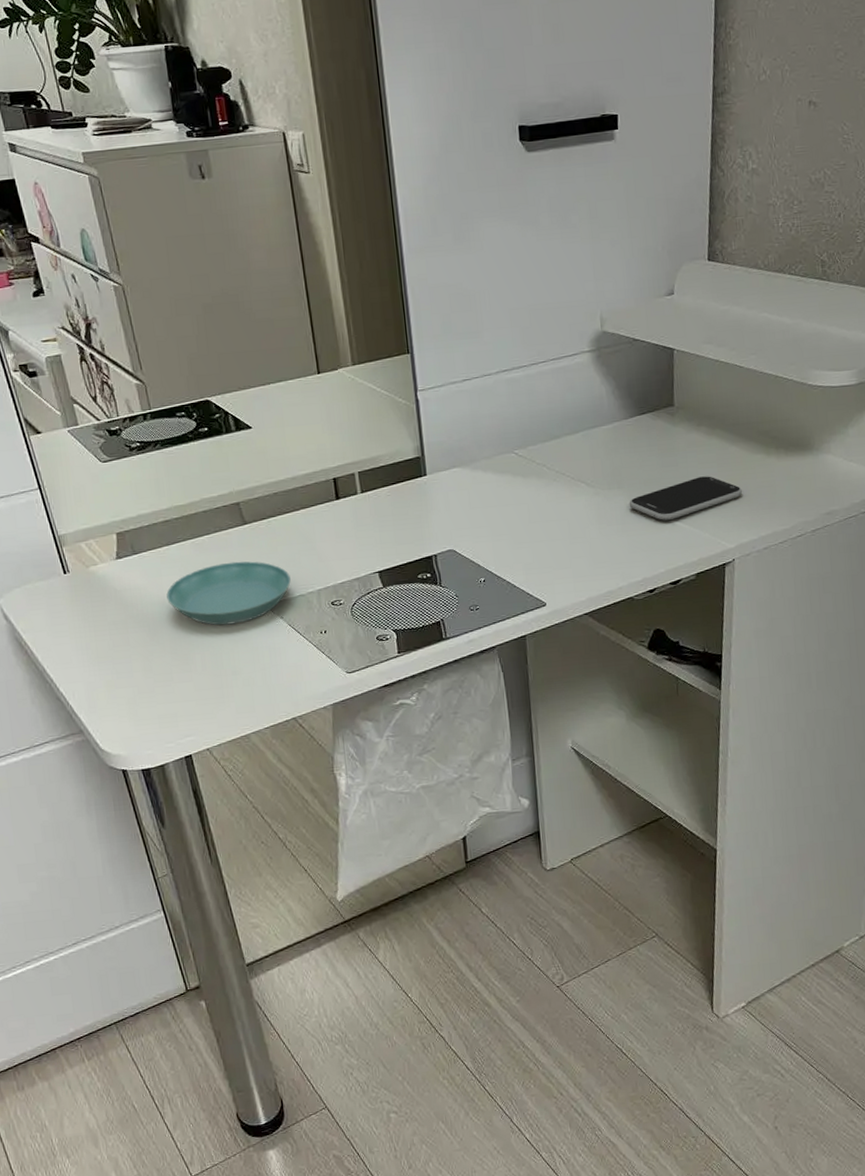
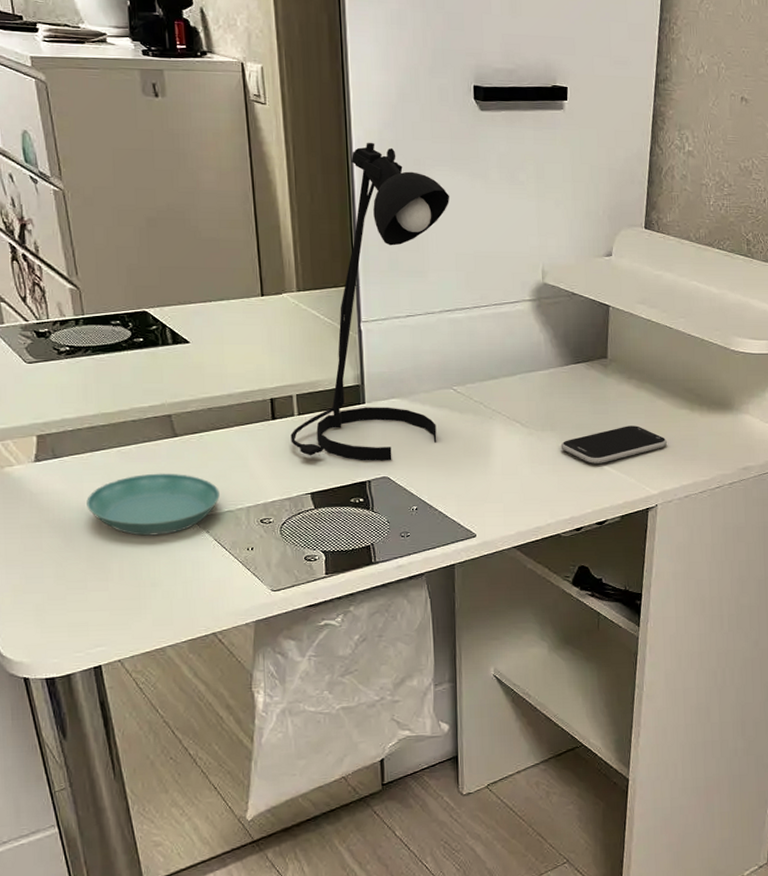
desk lamp: none [355,200,501,536] -> present [290,142,450,461]

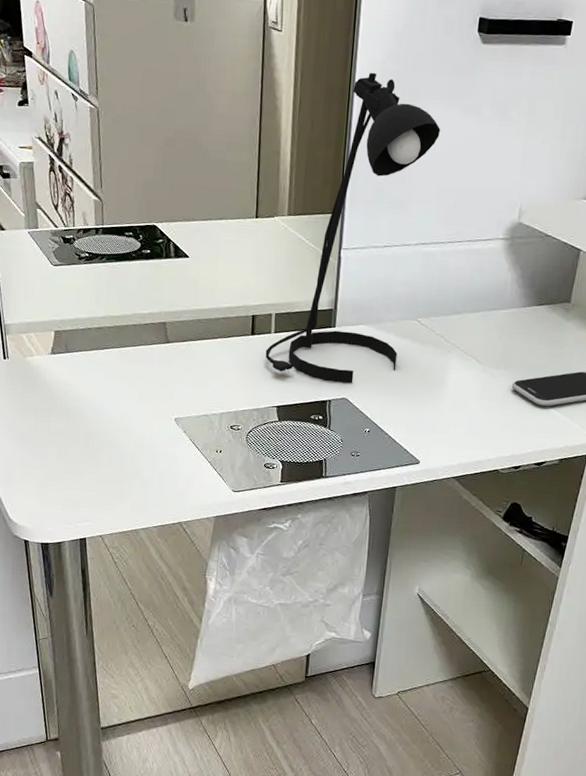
saucer: present [86,473,220,536] -> none [88,374,199,431]

